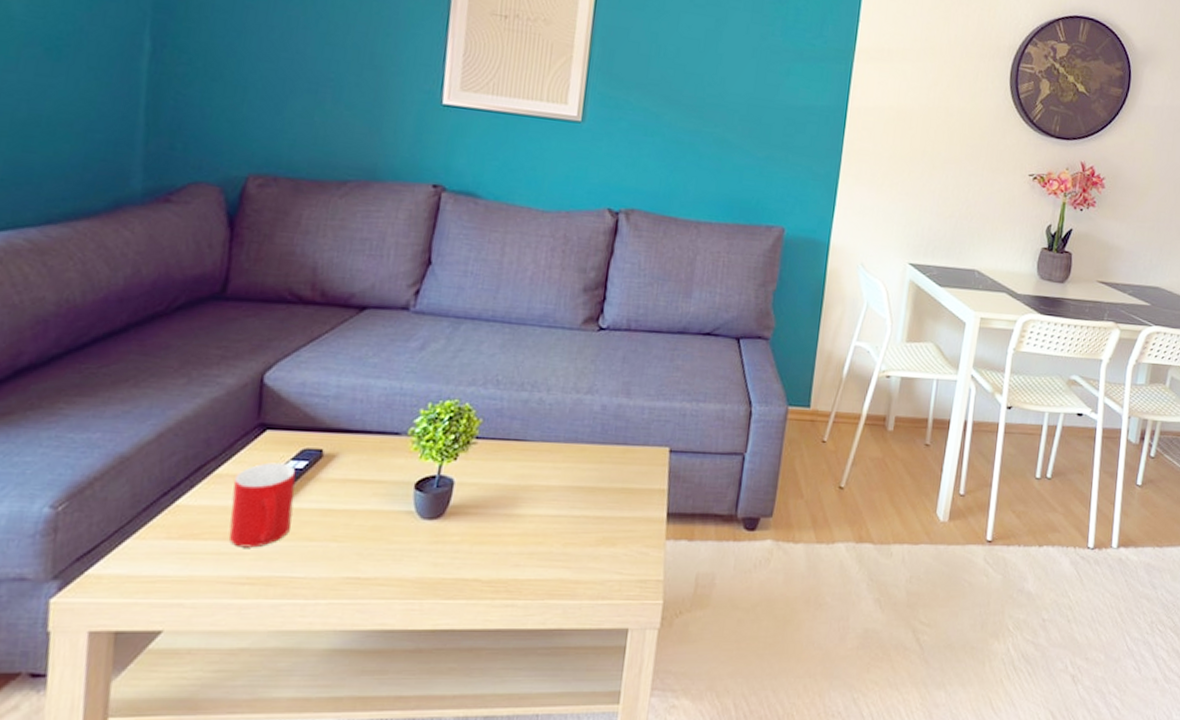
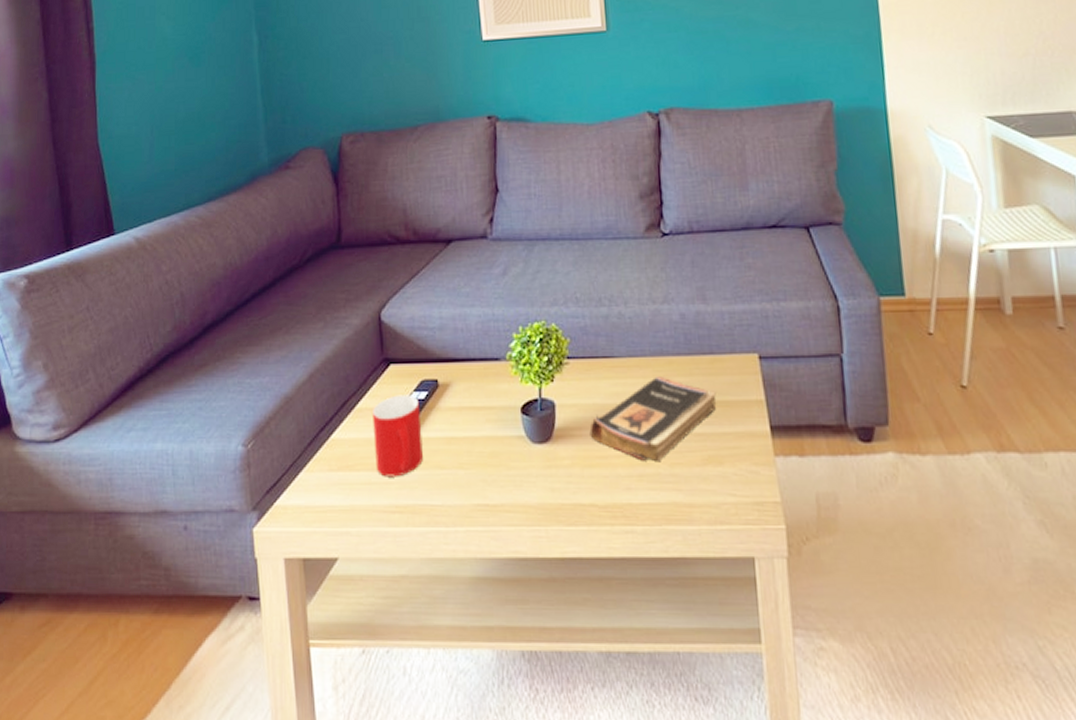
book: none [486,462,622,542] -> present [589,376,717,462]

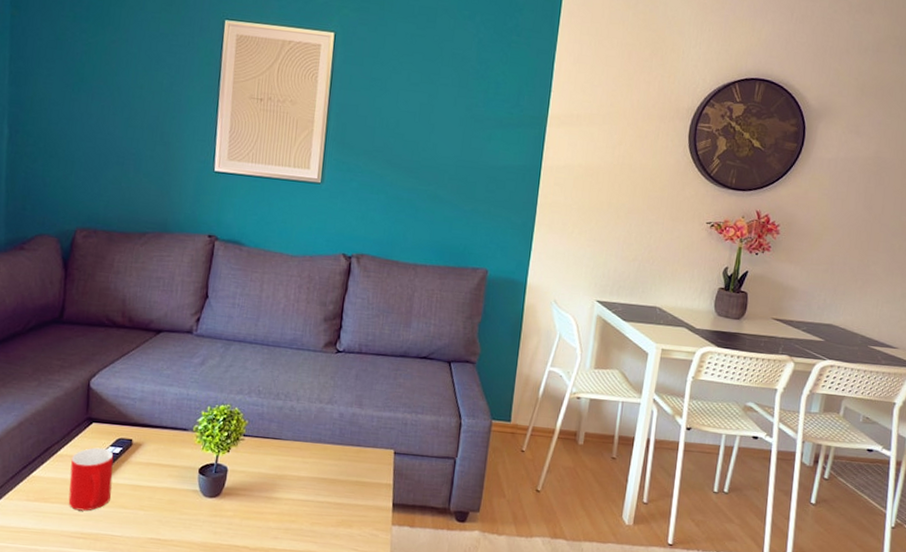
book: present [589,376,717,462] -> none [252,458,357,521]

